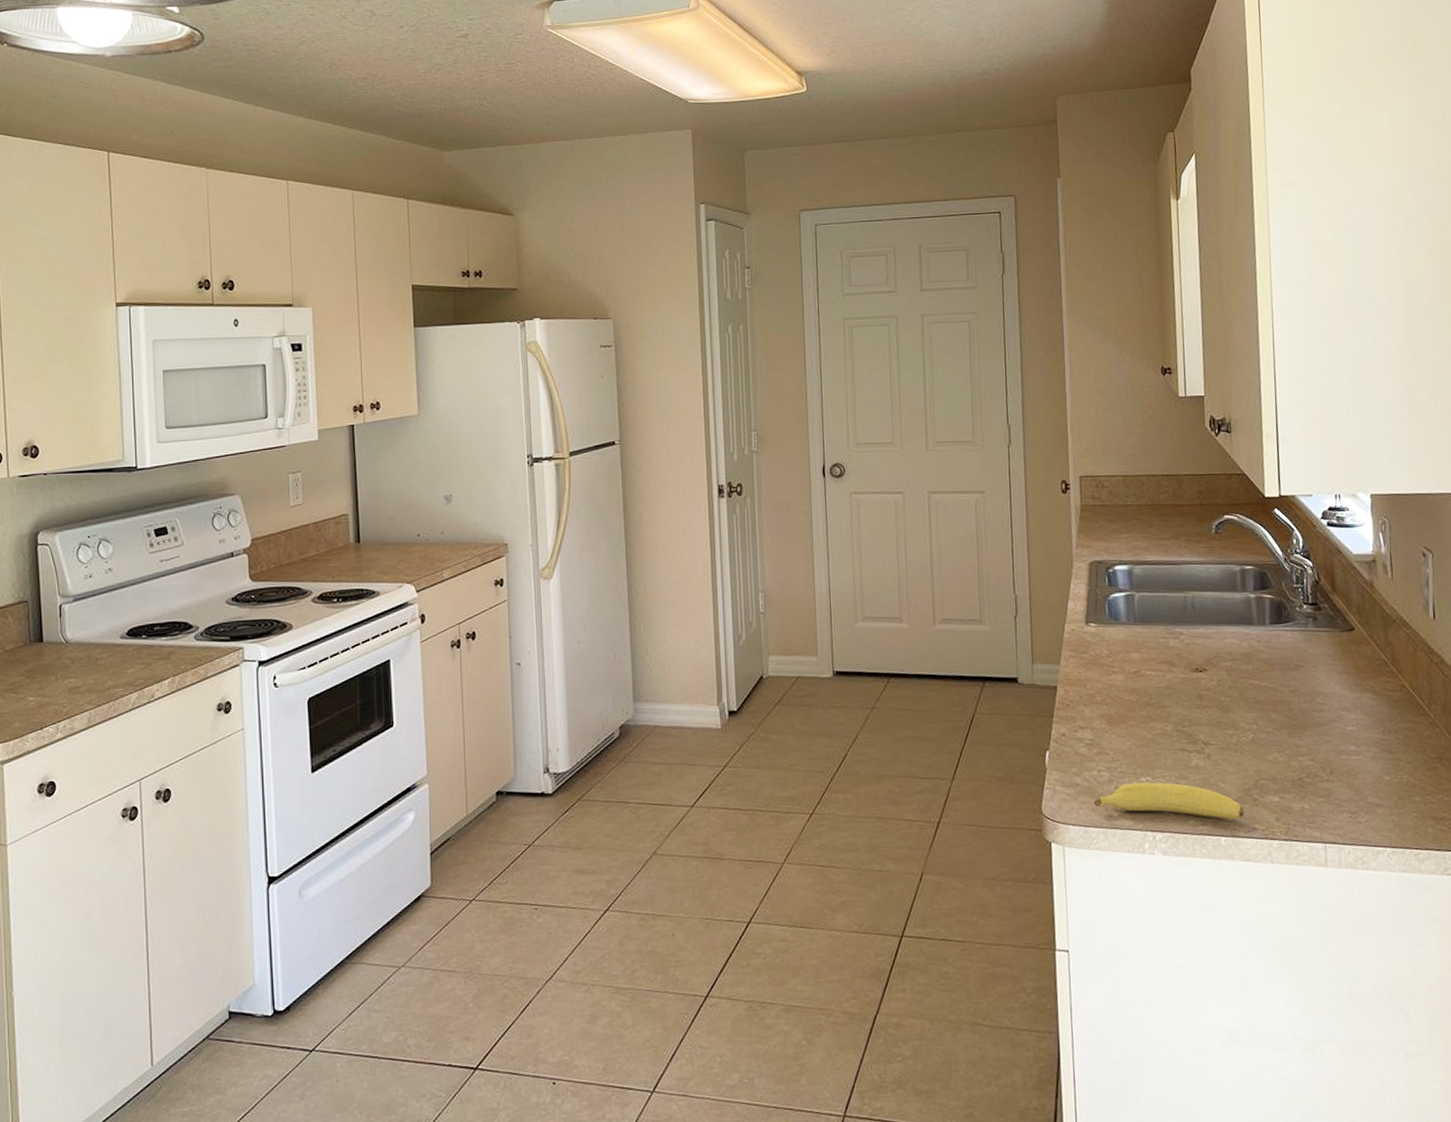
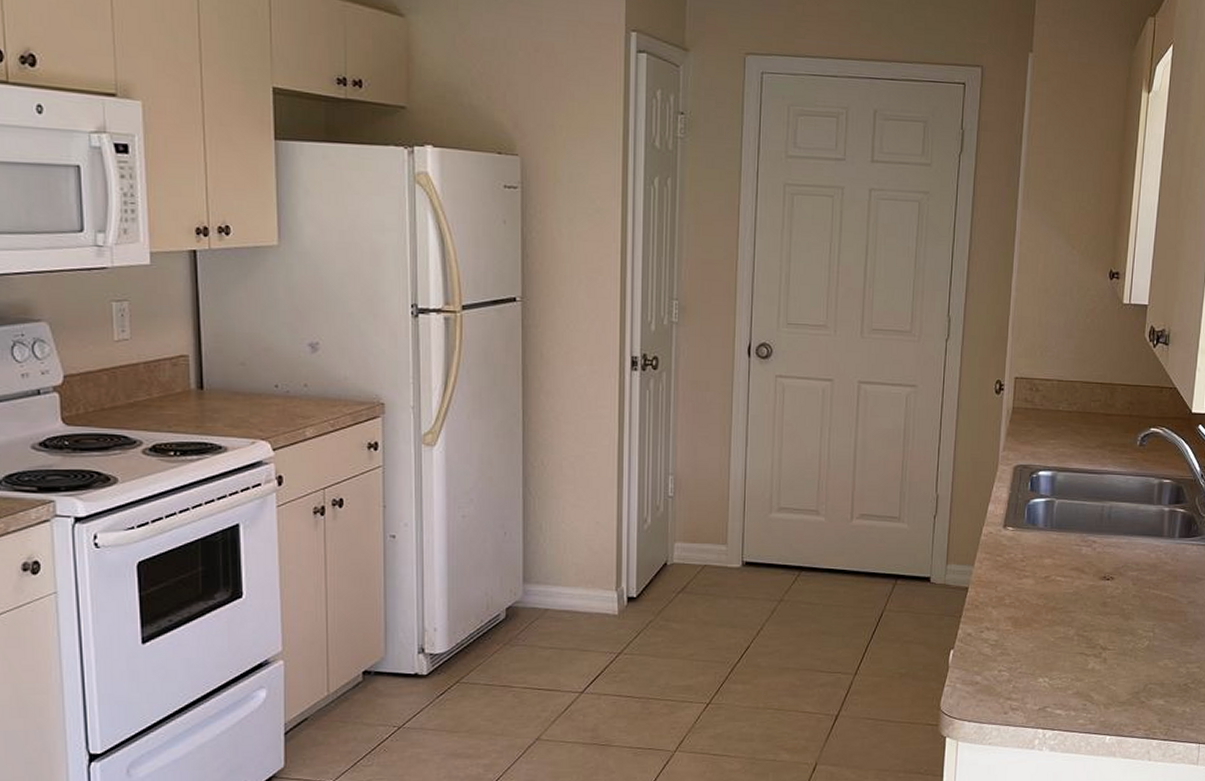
fruit: present [1093,782,1245,819] -> none [991,683,1131,719]

